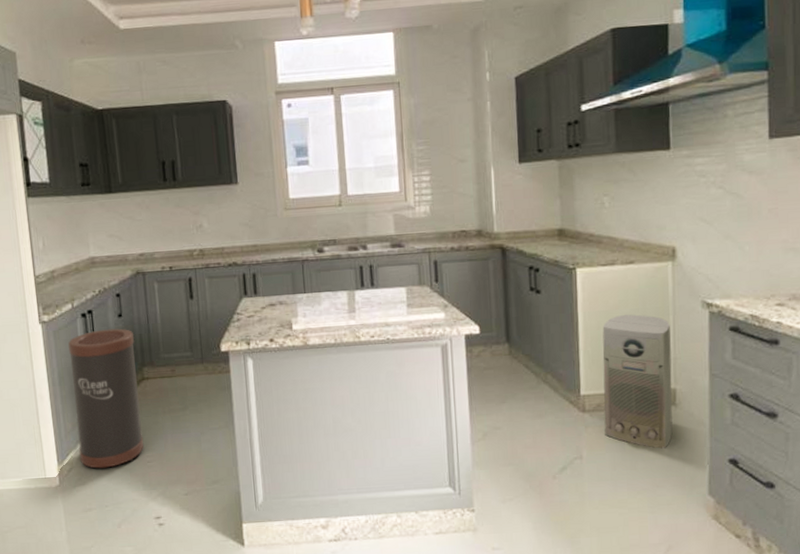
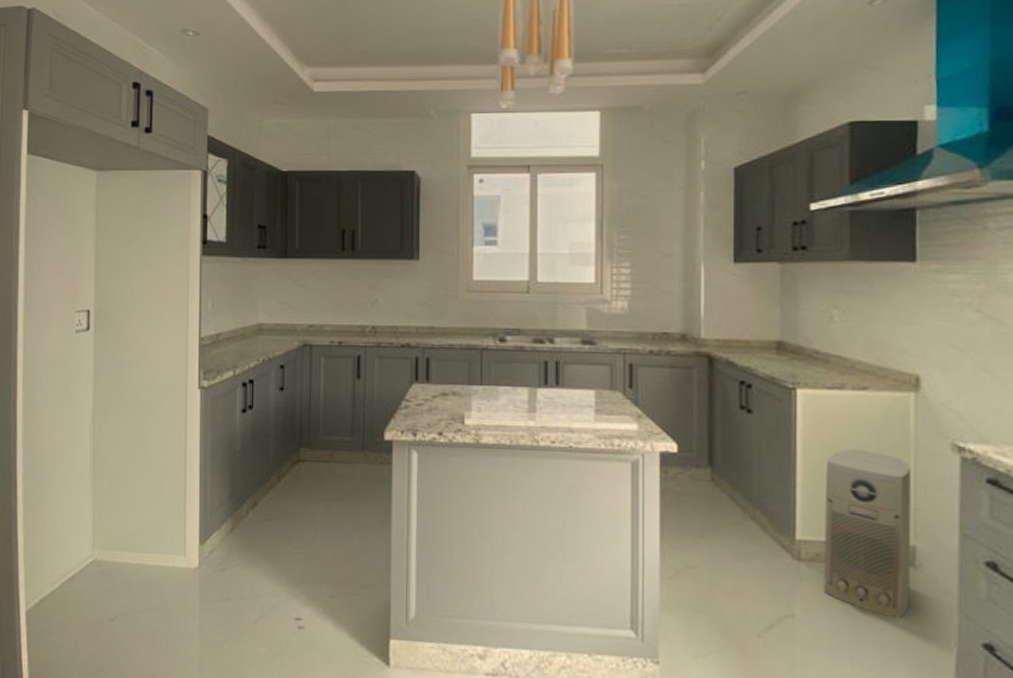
trash can: present [68,328,144,469] -> none [223,402,293,555]

